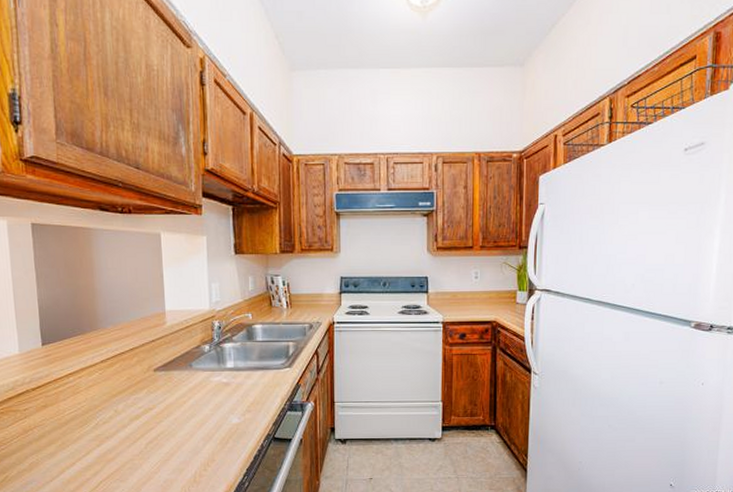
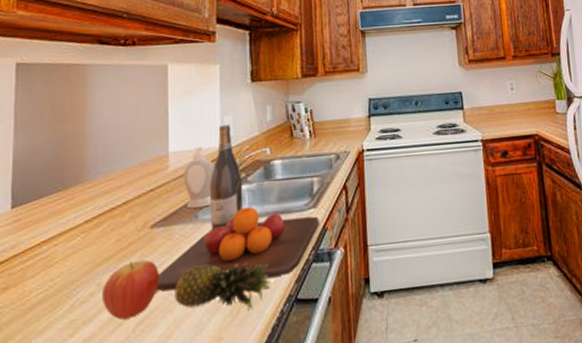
fruit: none [118,395,164,438] -> present [101,259,160,320]
chopping board: none [161,362,294,420] -> present [156,207,319,291]
fruit: none [175,404,254,442] -> present [175,263,273,311]
soap bottle: none [178,307,204,359] -> present [183,146,214,209]
wine bottle: none [200,291,230,377] -> present [209,125,244,229]

